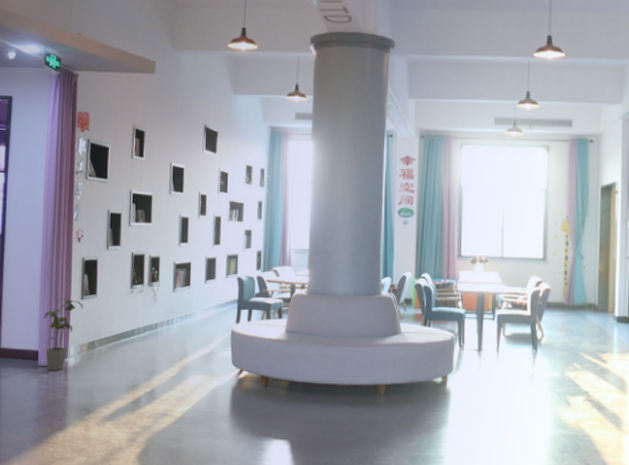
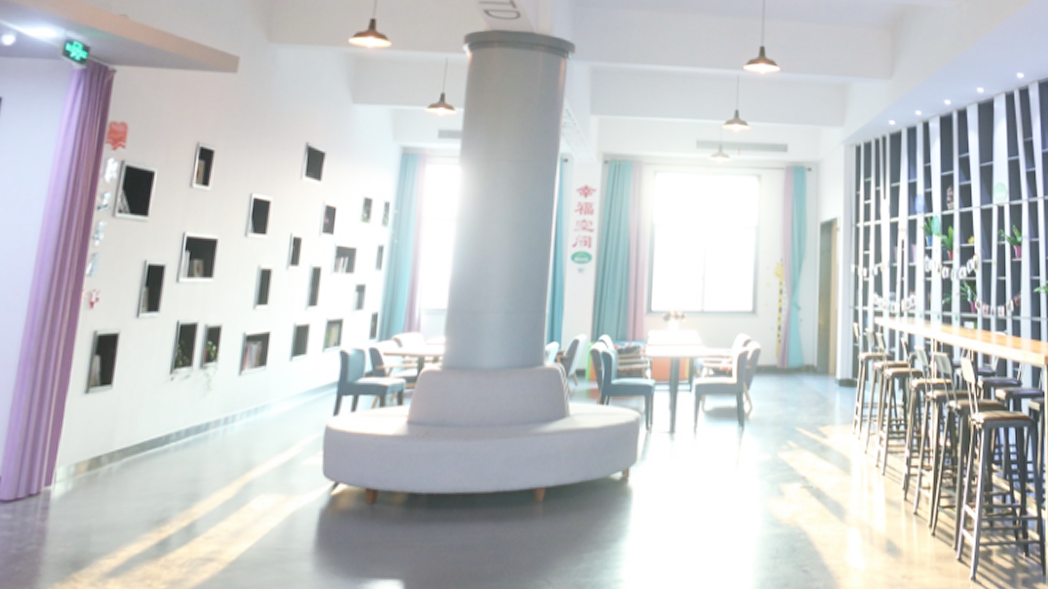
house plant: present [44,298,83,371] -> none [12,392,88,506]

